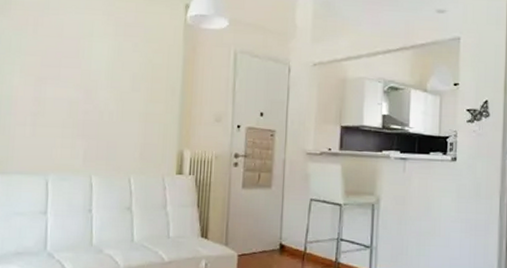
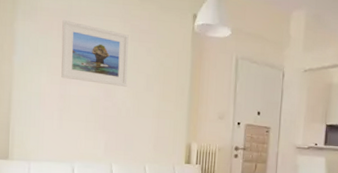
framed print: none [36,14,113,87] -> present [61,20,129,87]

